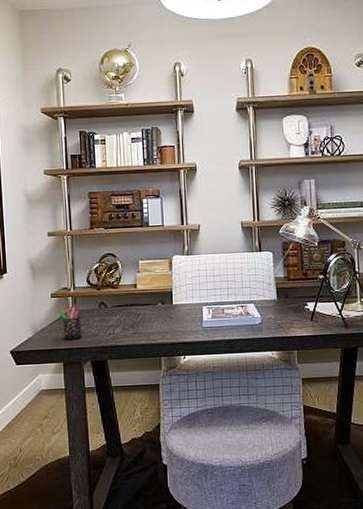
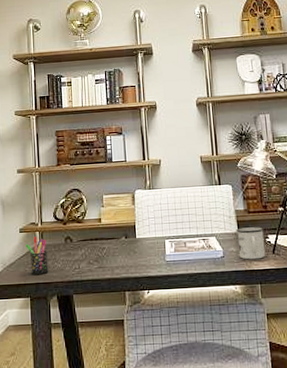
mug: none [276,294,304,327] -> present [237,227,266,260]

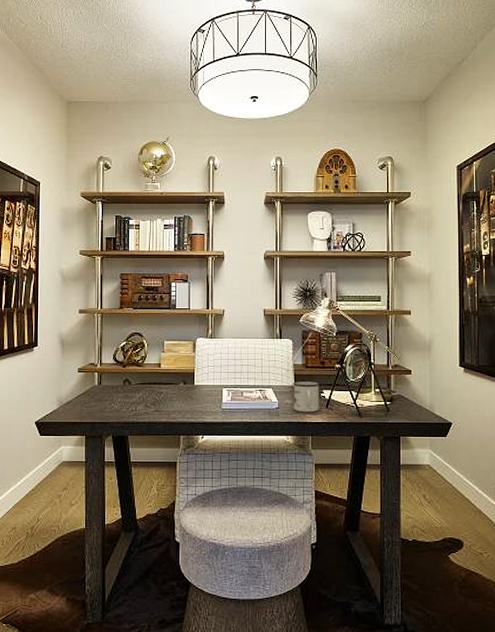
pen holder: present [25,237,49,275] -> none [83,377,105,414]

